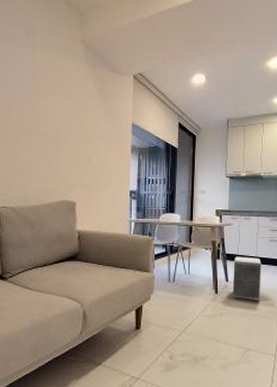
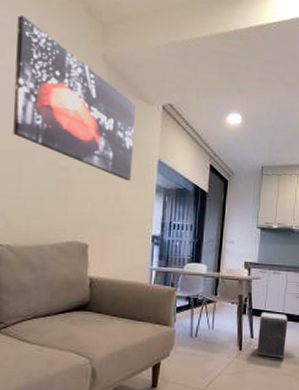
wall art: none [12,17,110,144] -> present [13,15,135,181]

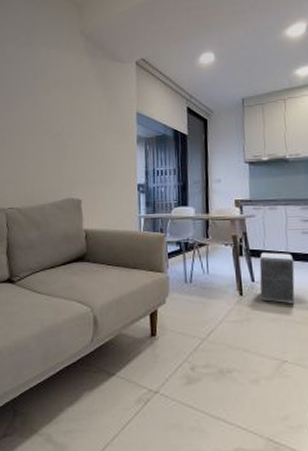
wall art: present [13,15,135,181] -> none [13,17,114,137]

